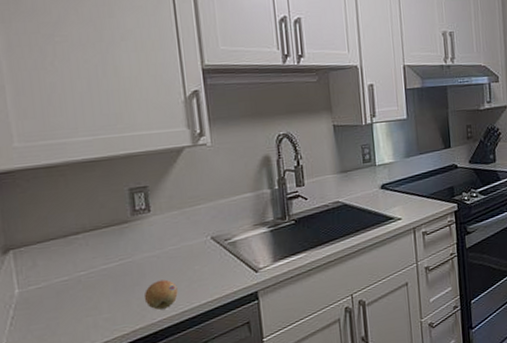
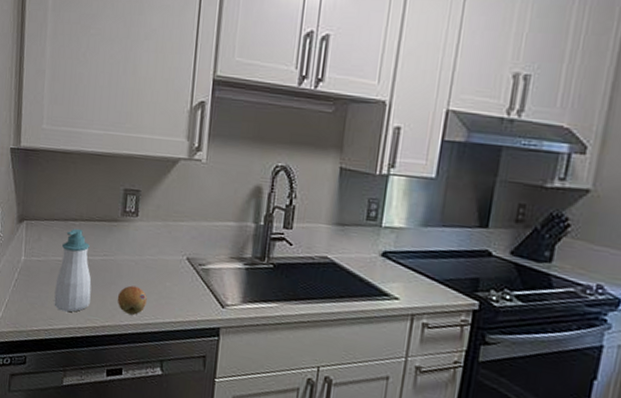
soap bottle: none [65,240,113,332] -> present [54,228,92,312]

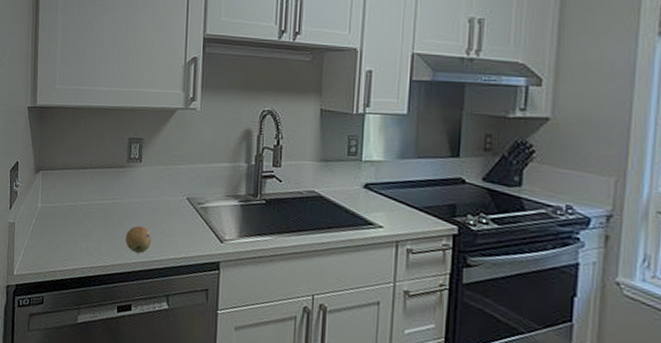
soap bottle: present [54,228,92,312] -> none [68,175,102,253]

